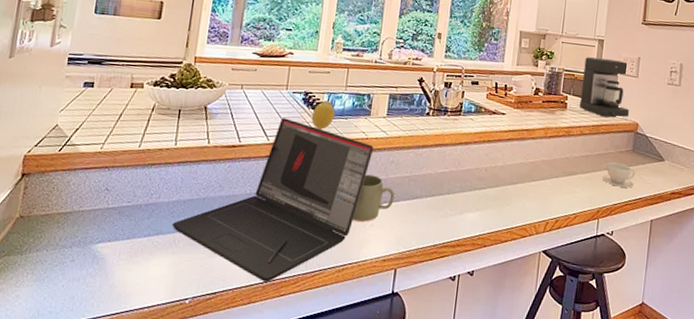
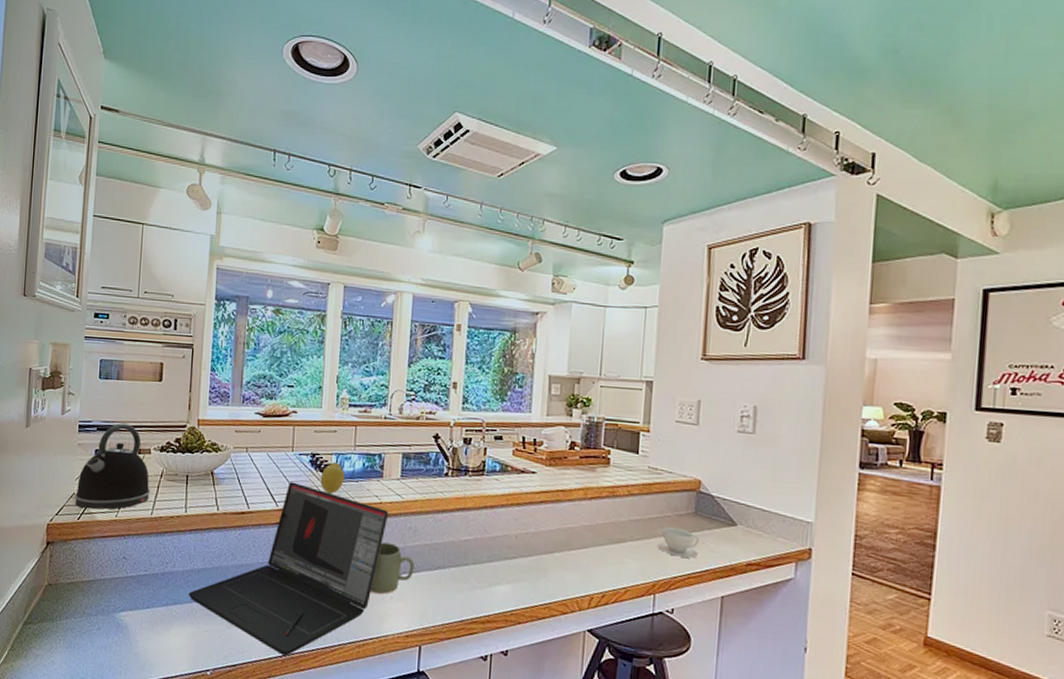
kettle: none [57,57,141,142] -> present [74,423,151,510]
coffee maker: present [579,57,630,118] -> none [624,403,690,474]

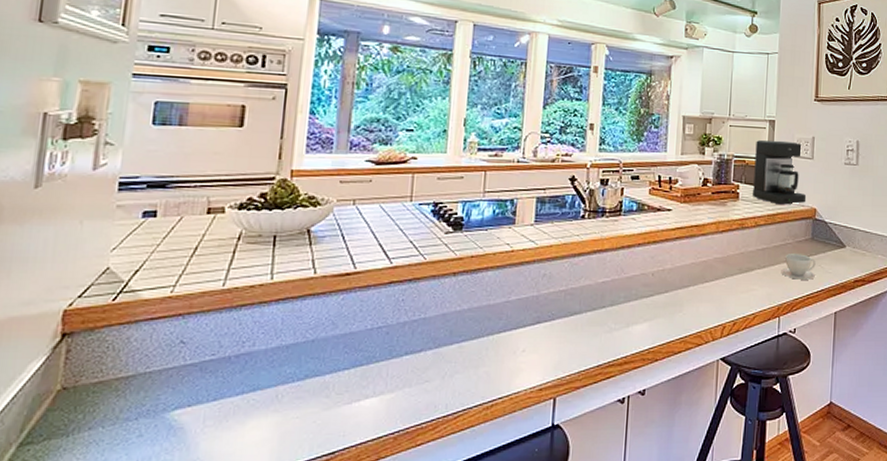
kettle: present [74,423,151,510] -> none [108,178,224,286]
laptop: present [188,482,389,656] -> none [272,235,522,432]
fruit: present [320,462,345,494] -> none [443,211,473,245]
mug: present [370,542,415,594] -> none [499,292,549,348]
coffee maker: none [624,403,690,474] -> present [752,140,807,205]

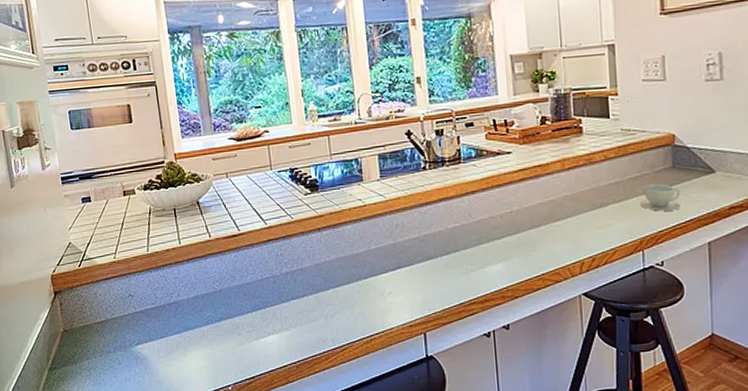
coffee maker: present [752,140,807,205] -> none [595,65,662,135]

